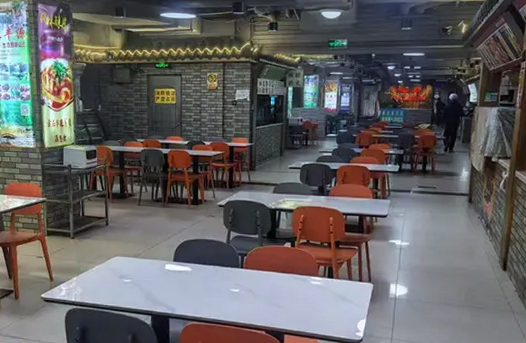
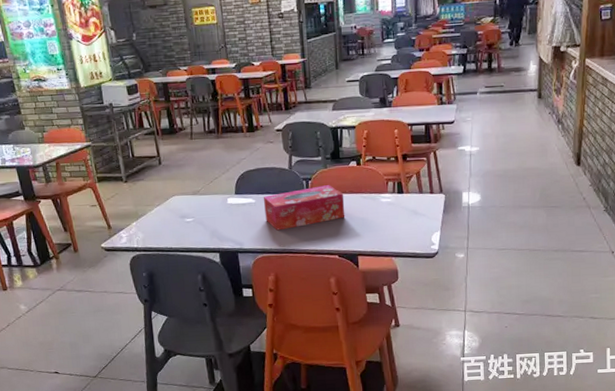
tissue box: none [199,262,276,301] -> present [263,185,345,231]

